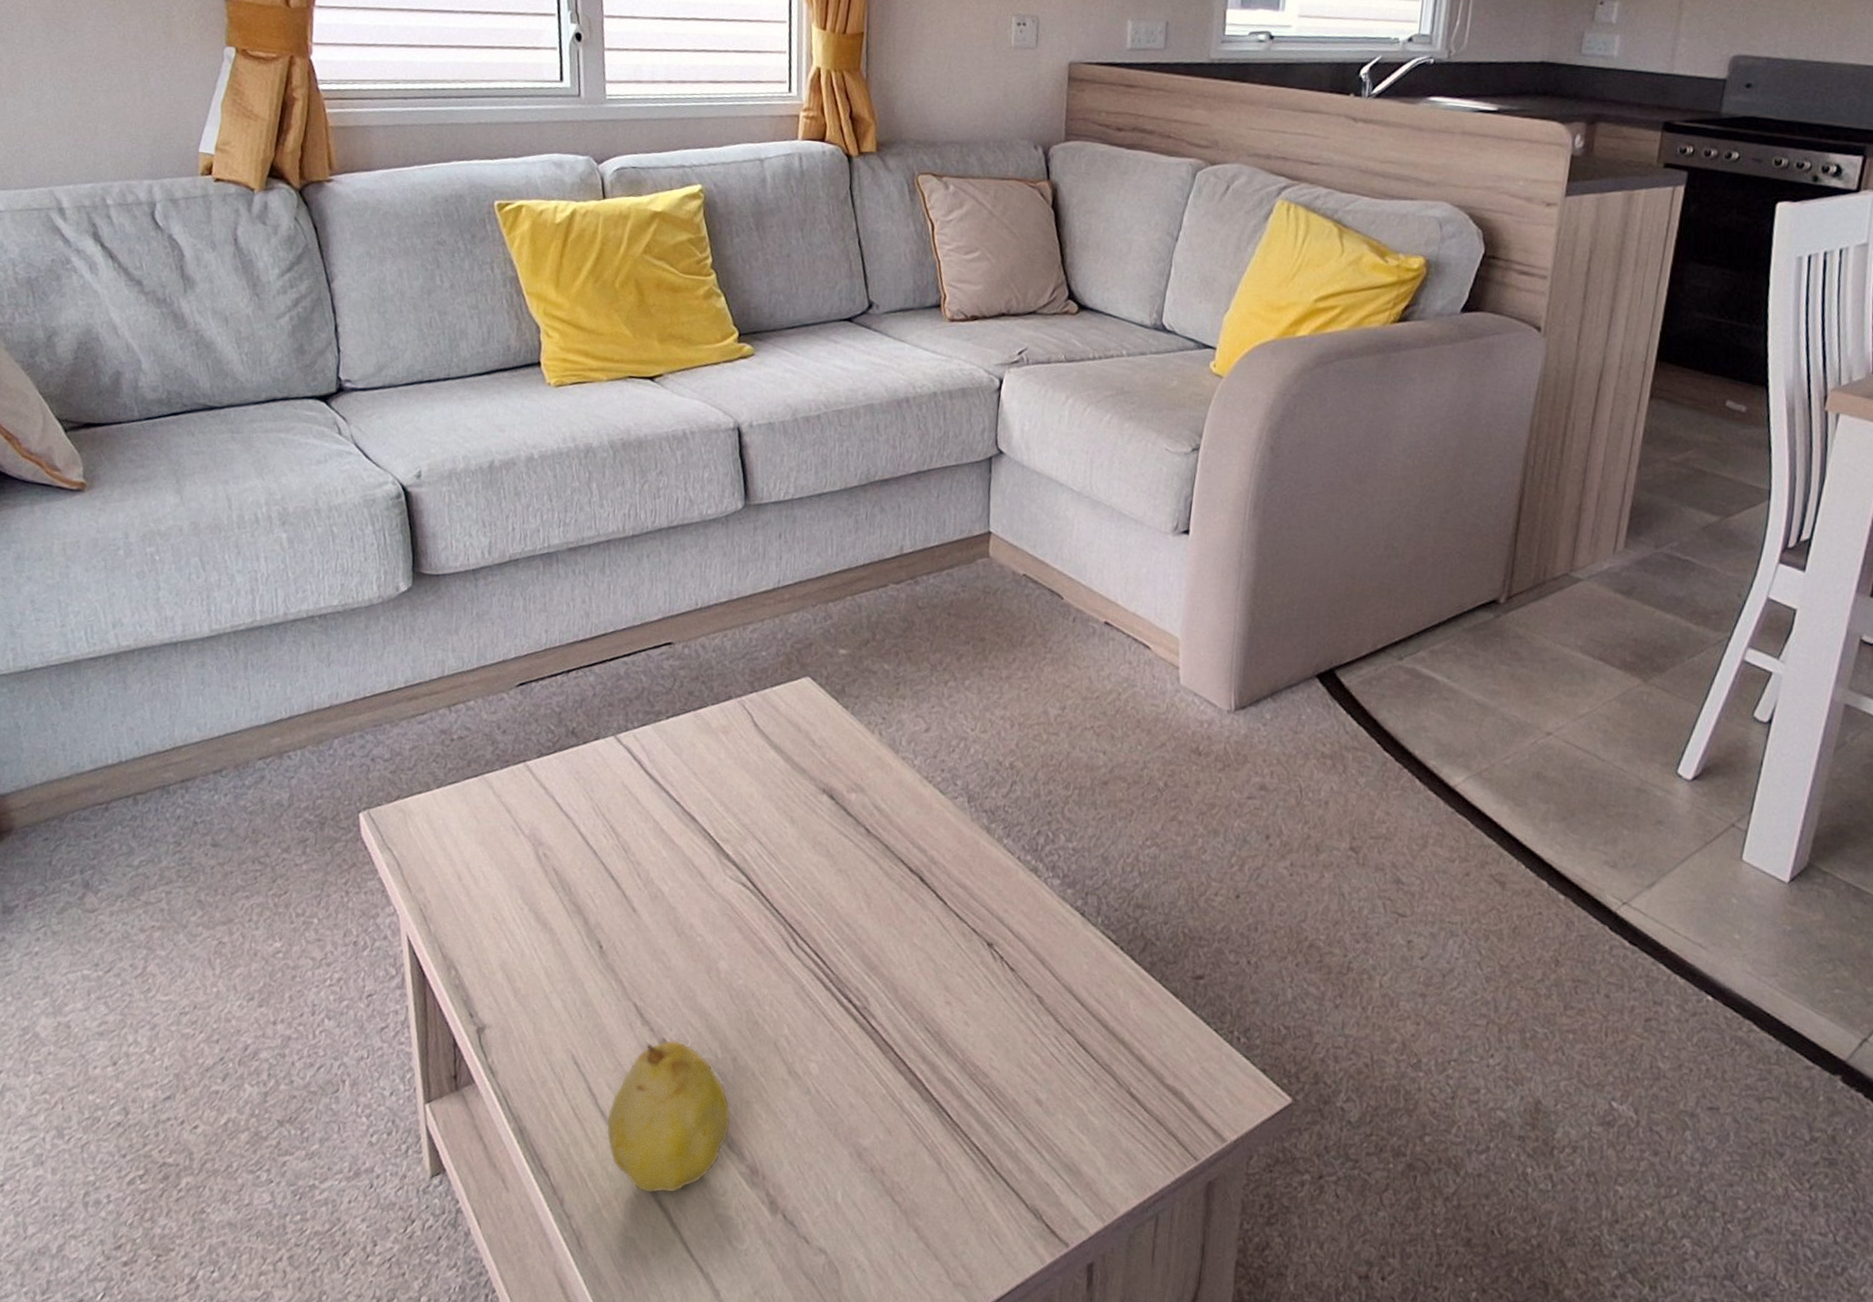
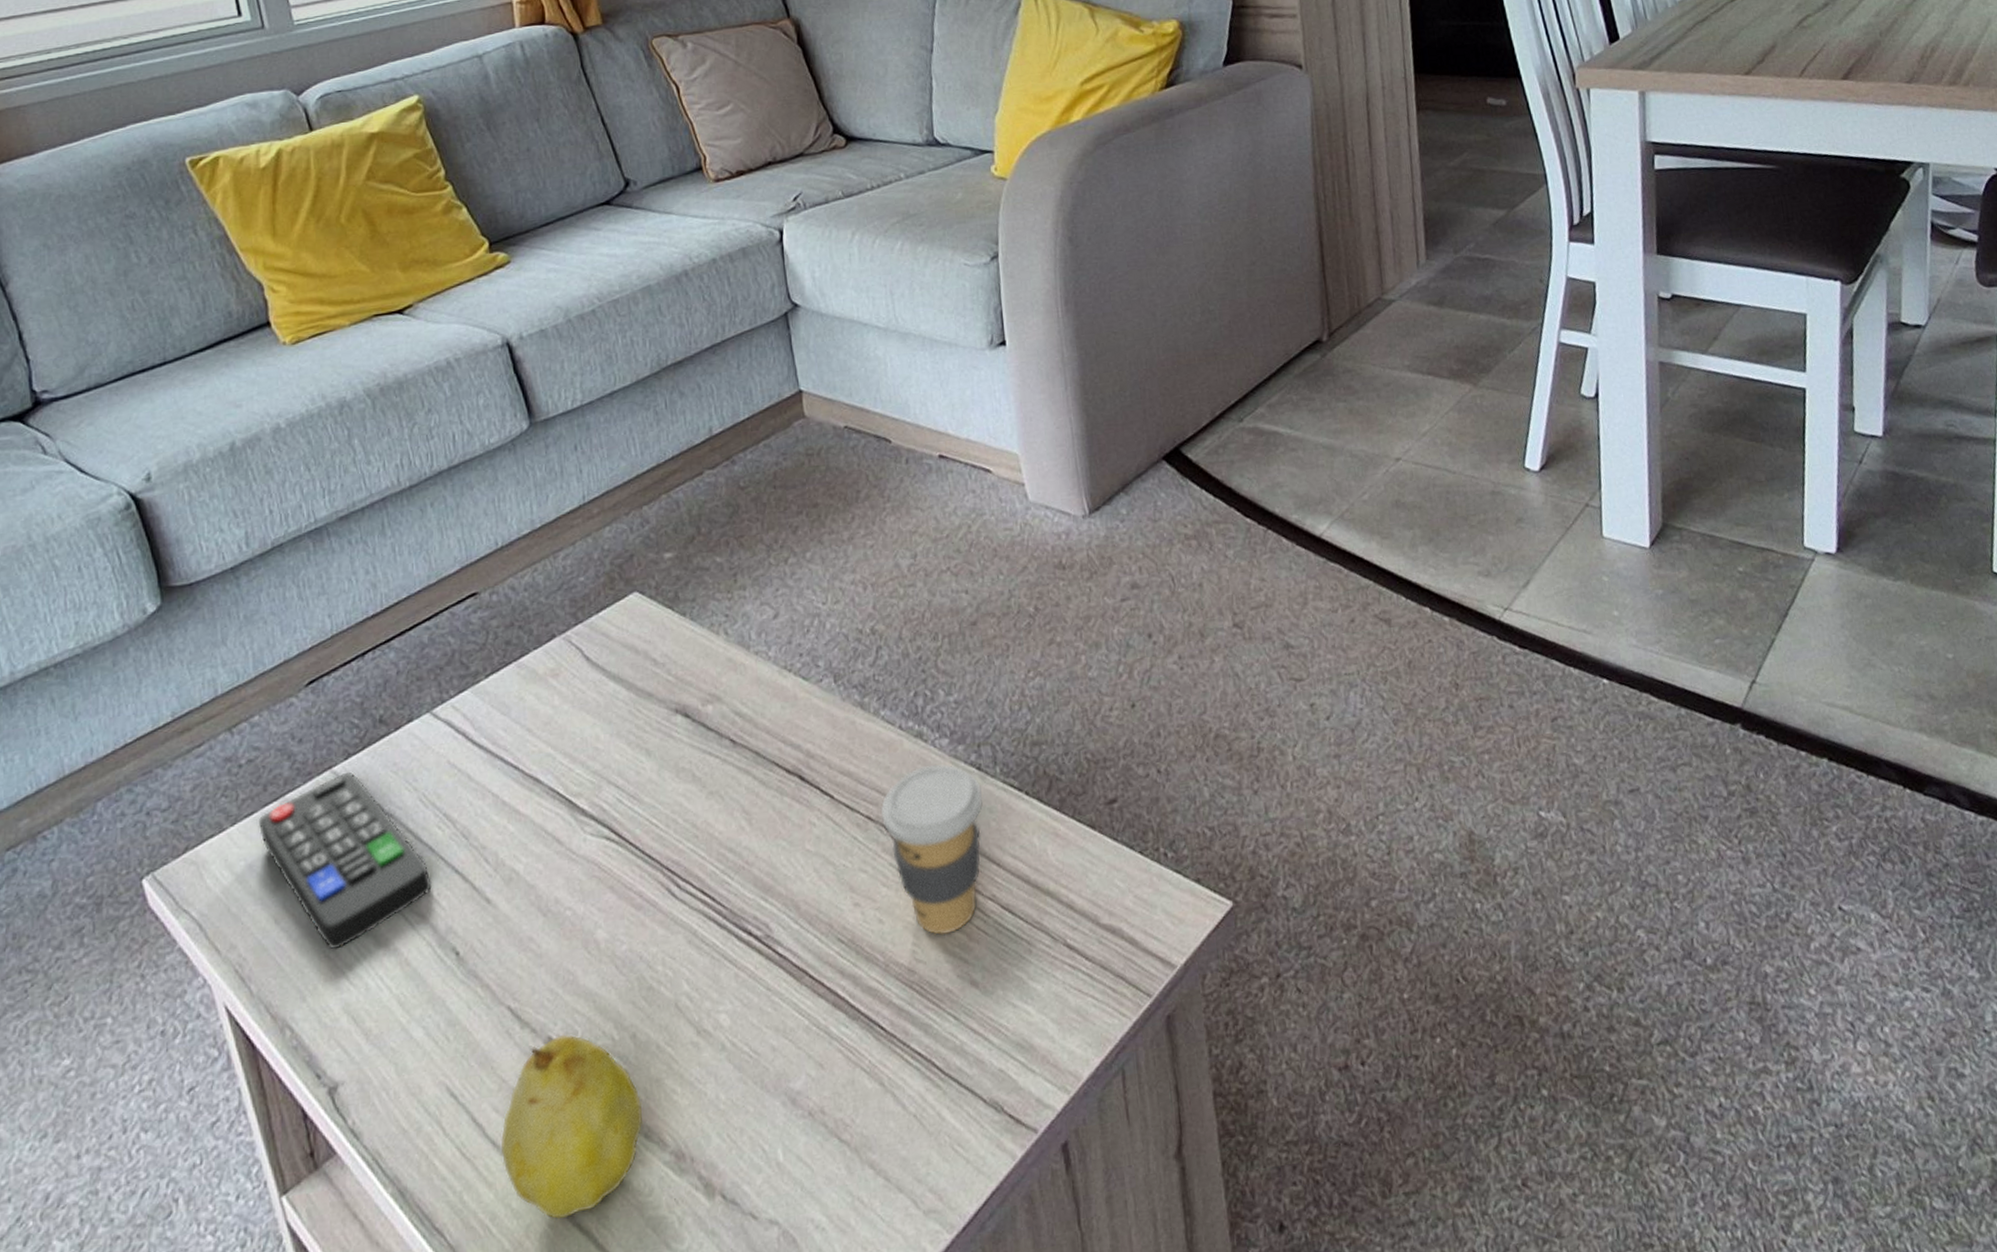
remote control: none [458,768,591,916] -> present [258,771,432,950]
coffee cup: none [985,898,1082,1053] -> present [880,763,984,935]

